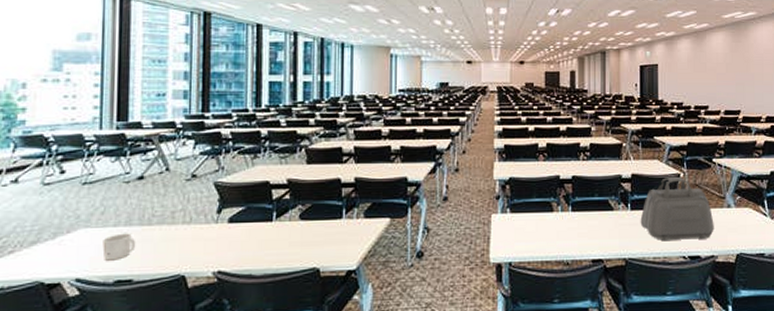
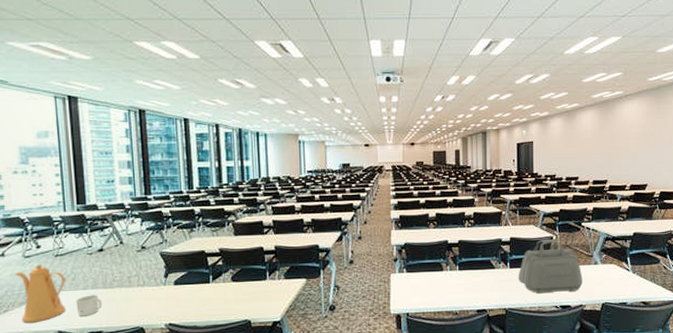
coffee pot: none [29,193,93,268] -> present [15,264,66,323]

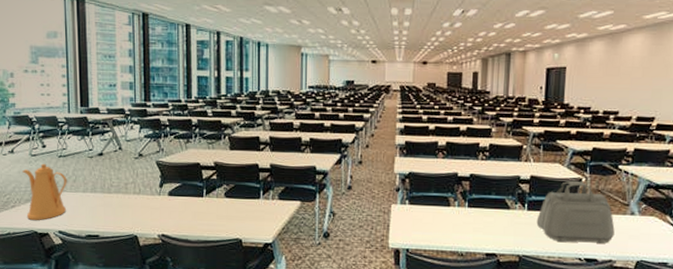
mug: present [76,294,103,317] -> none [76,198,100,219]

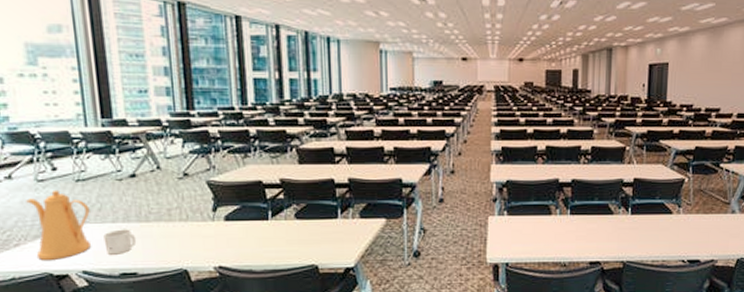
mug: none [76,198,100,219] -> present [103,229,137,255]
handbag: present [536,180,615,244] -> none [640,181,717,246]

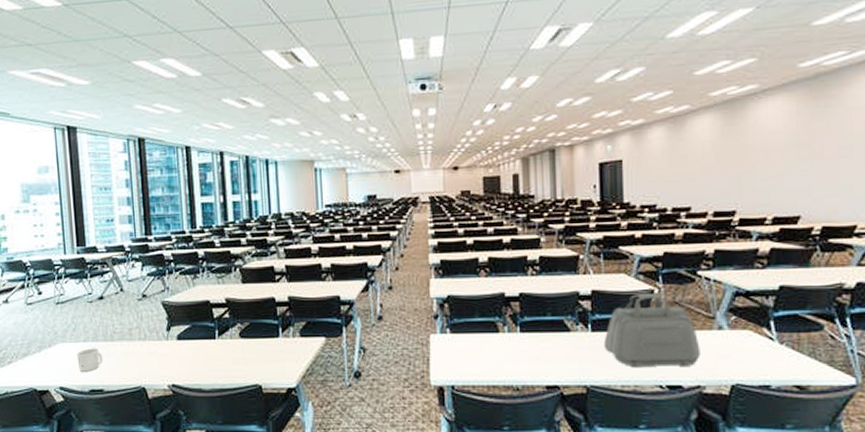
coffee pot: present [26,190,91,260] -> none [18,312,67,376]
handbag: none [640,181,717,246] -> present [603,292,700,368]

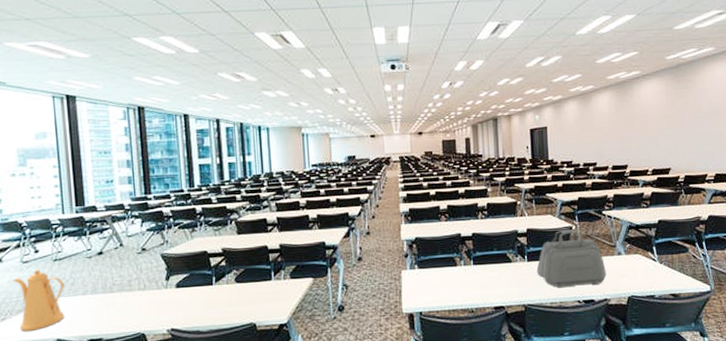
coffee pot: none [18,312,67,376] -> present [13,269,65,331]
mug: present [77,348,103,372] -> none [75,300,103,323]

